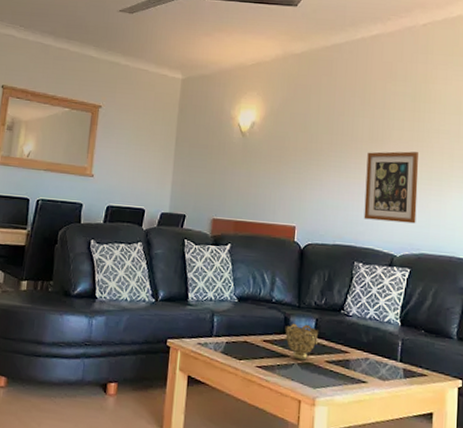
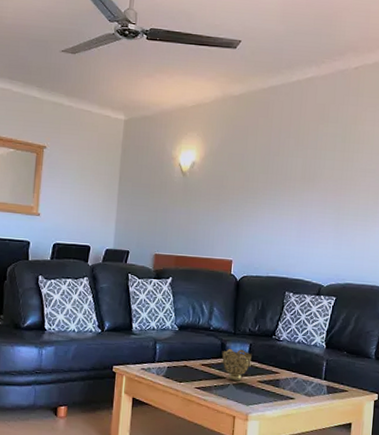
wall art: present [364,151,419,224] -> none [295,189,346,256]

